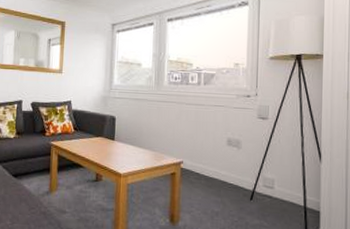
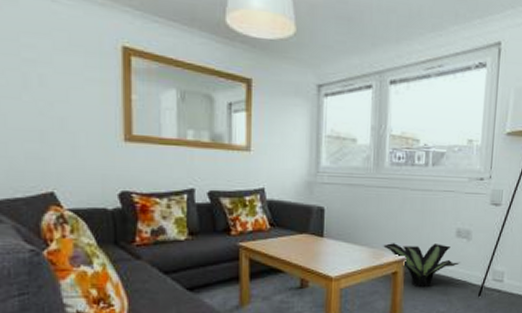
potted plant: none [163,148,232,189] -> present [383,243,460,288]

